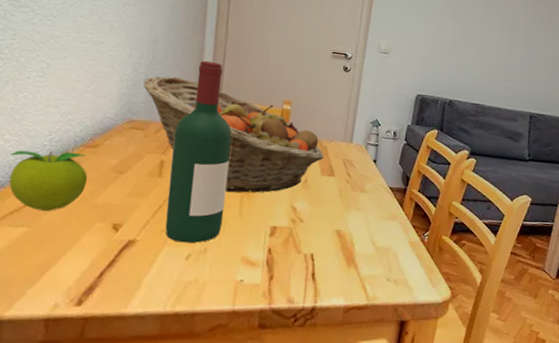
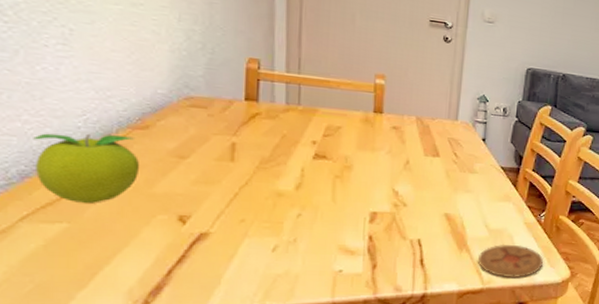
fruit basket: present [143,76,324,193] -> none [201,45,426,177]
wine bottle: present [165,61,232,244] -> none [243,28,317,234]
coaster: none [364,261,425,296] -> present [478,244,543,279]

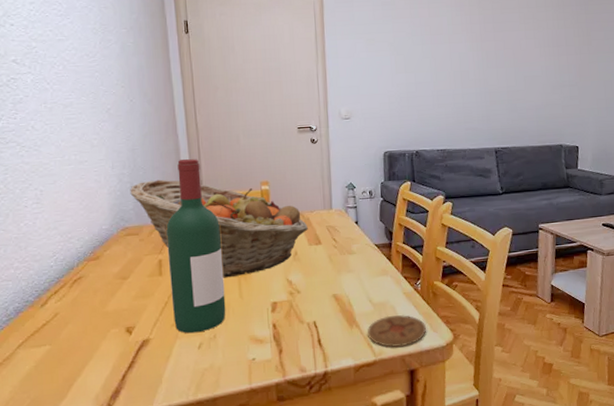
fruit: present [33,133,140,203] -> none [22,267,96,328]
fruit basket: none [201,45,426,177] -> present [130,179,308,278]
wine bottle: none [243,28,317,234] -> present [166,159,226,334]

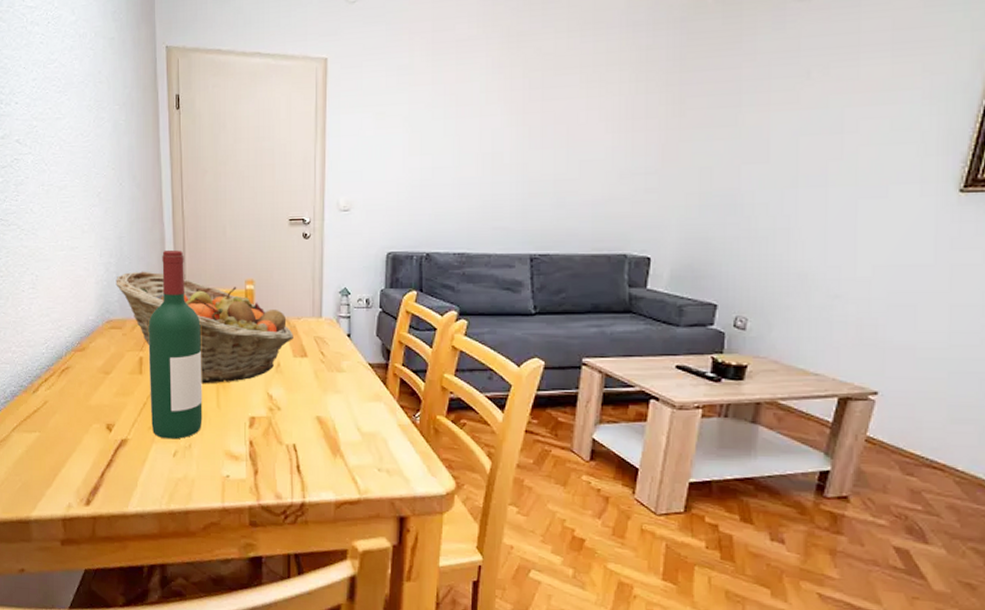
coaster: present [368,315,426,348] -> none [353,449,422,489]

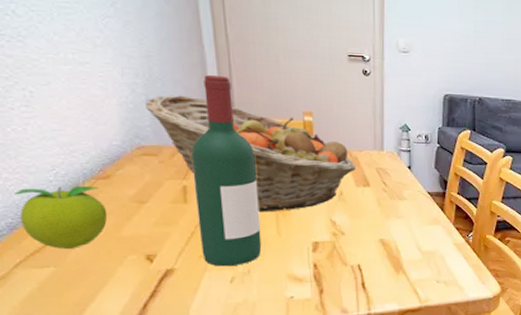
fruit: none [18,358,81,415] -> present [14,186,108,249]

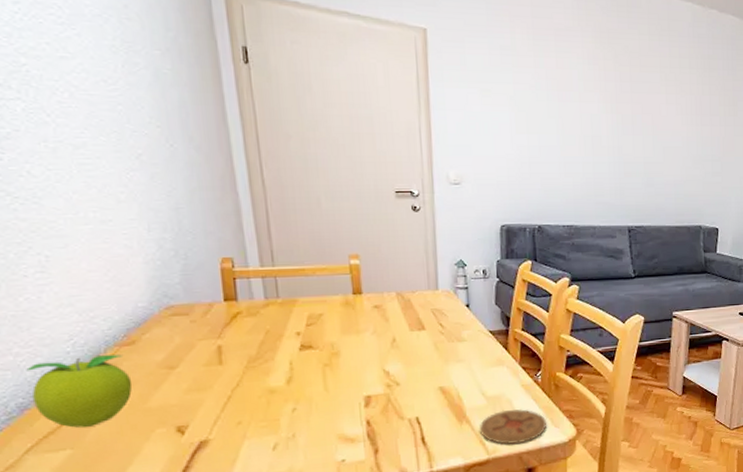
fruit basket: present [145,95,356,212] -> none [174,247,409,368]
wine bottle: present [191,75,262,267] -> none [226,224,308,433]
coaster: none [415,264,474,296] -> present [480,409,546,445]

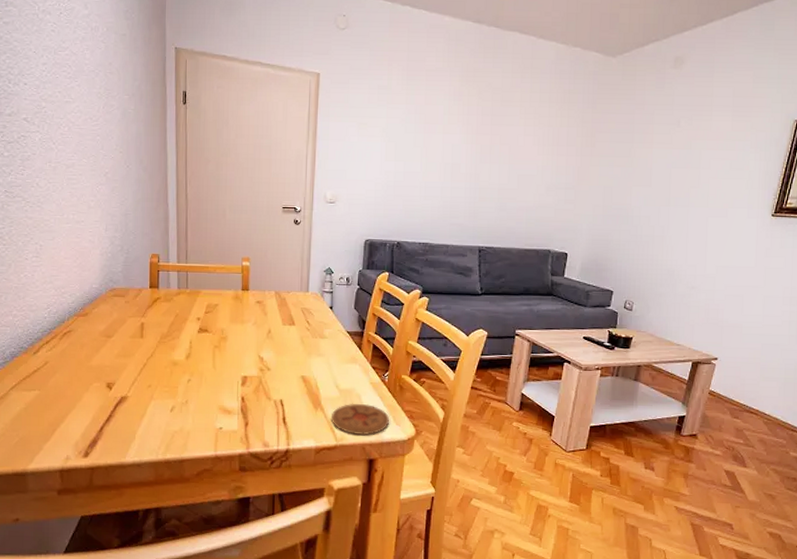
fruit: present [26,354,133,428] -> none [19,322,82,375]

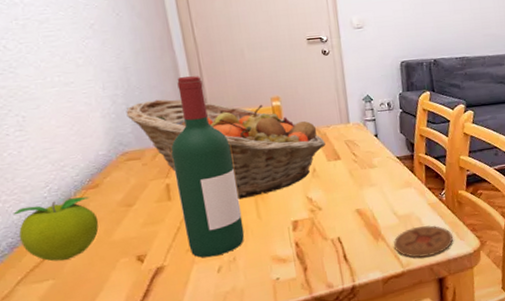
fruit: none [19,322,82,375] -> present [13,196,99,262]
fruit basket: none [120,245,283,348] -> present [126,99,326,200]
wine bottle: none [149,229,200,397] -> present [170,76,245,258]

